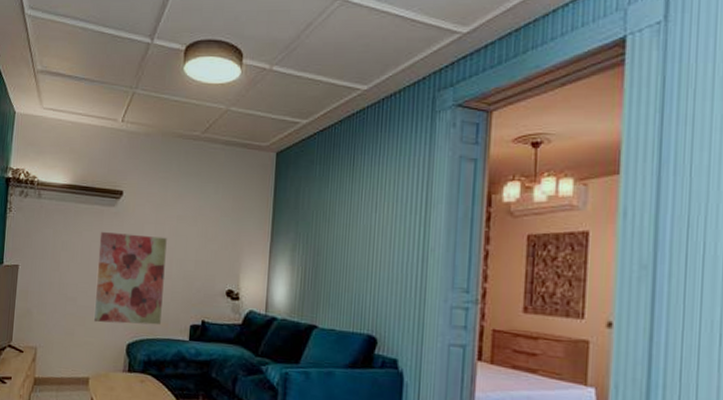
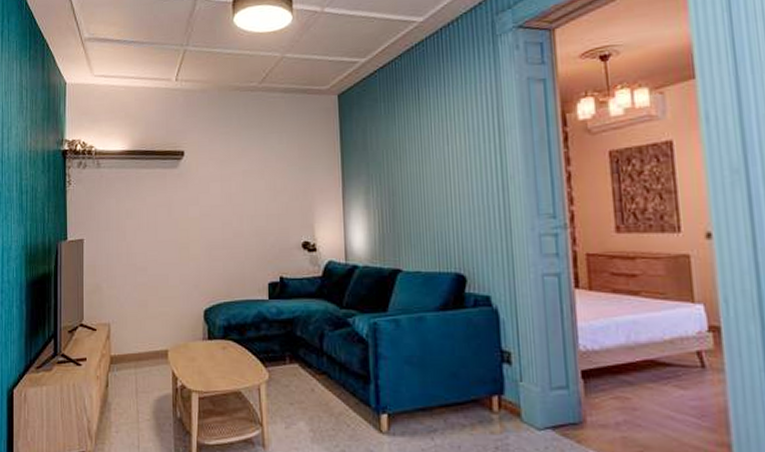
wall art: present [93,231,167,325] -> none [164,194,237,291]

